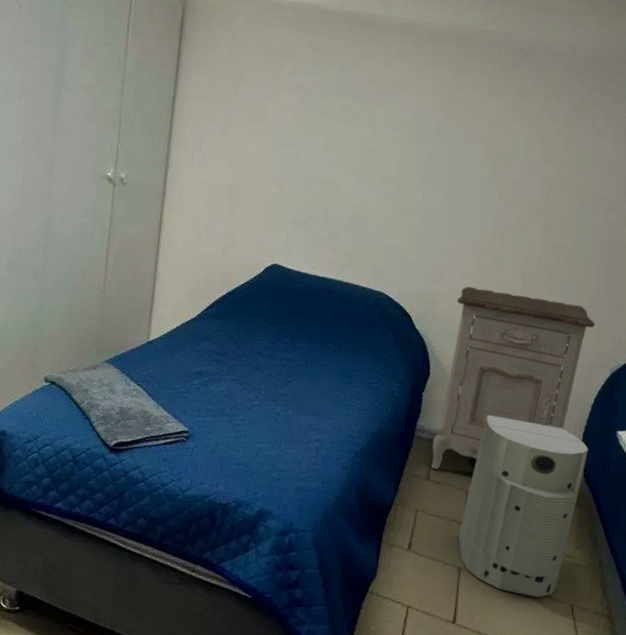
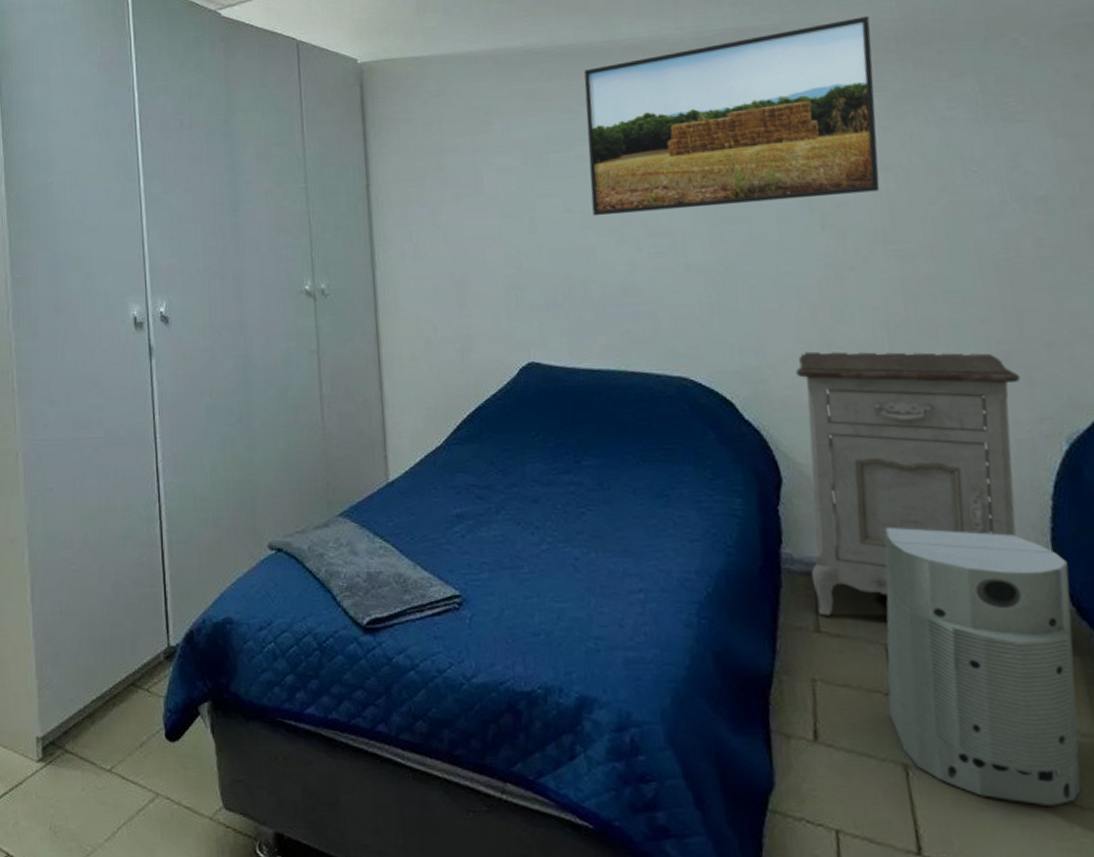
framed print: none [344,36,572,177] -> present [584,16,880,216]

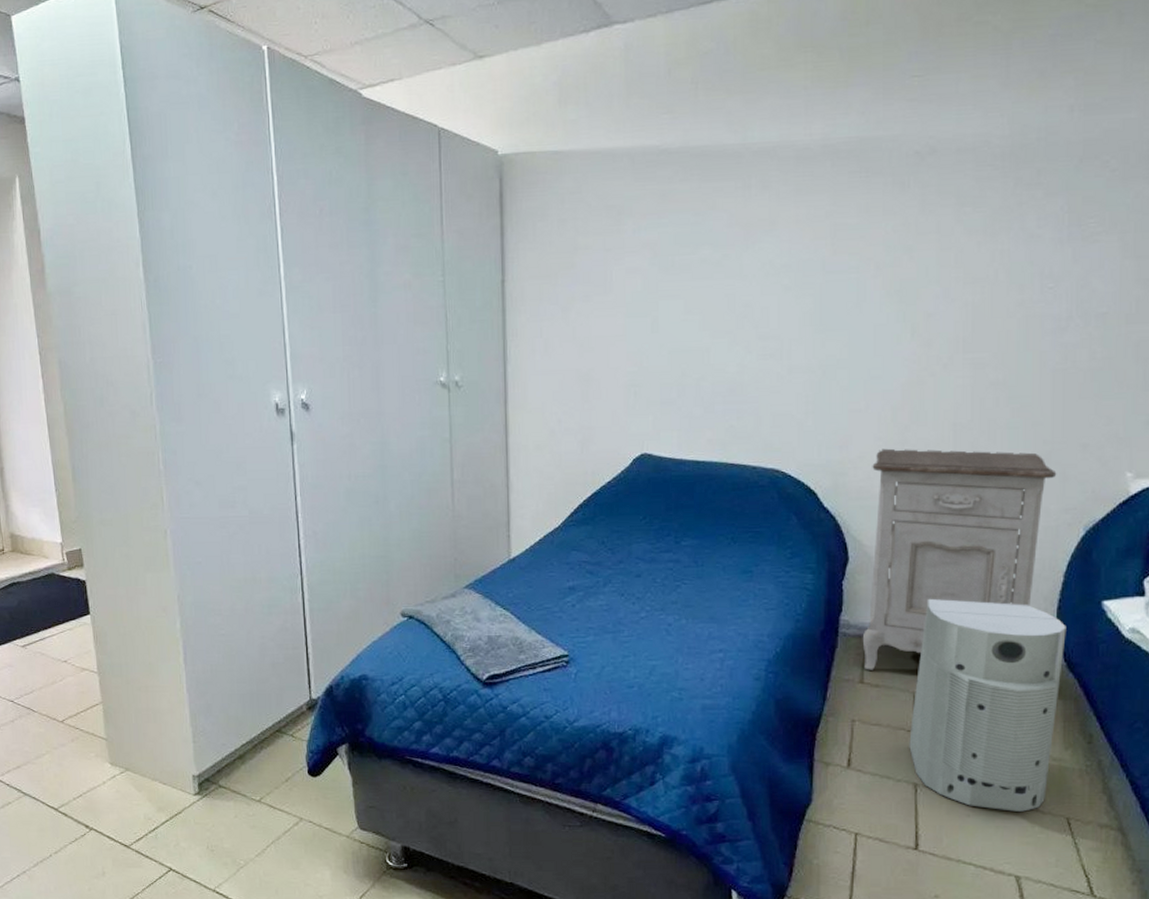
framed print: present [584,16,880,216] -> none [711,131,982,319]

